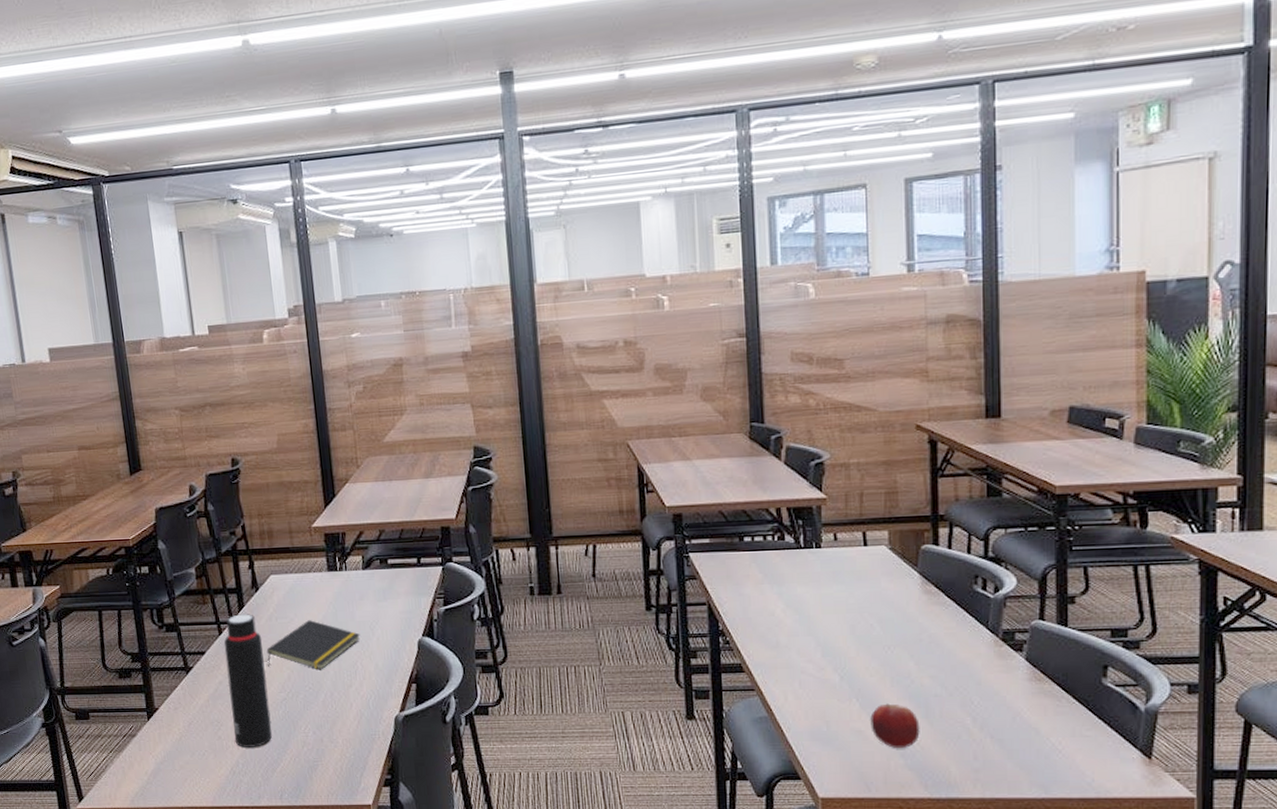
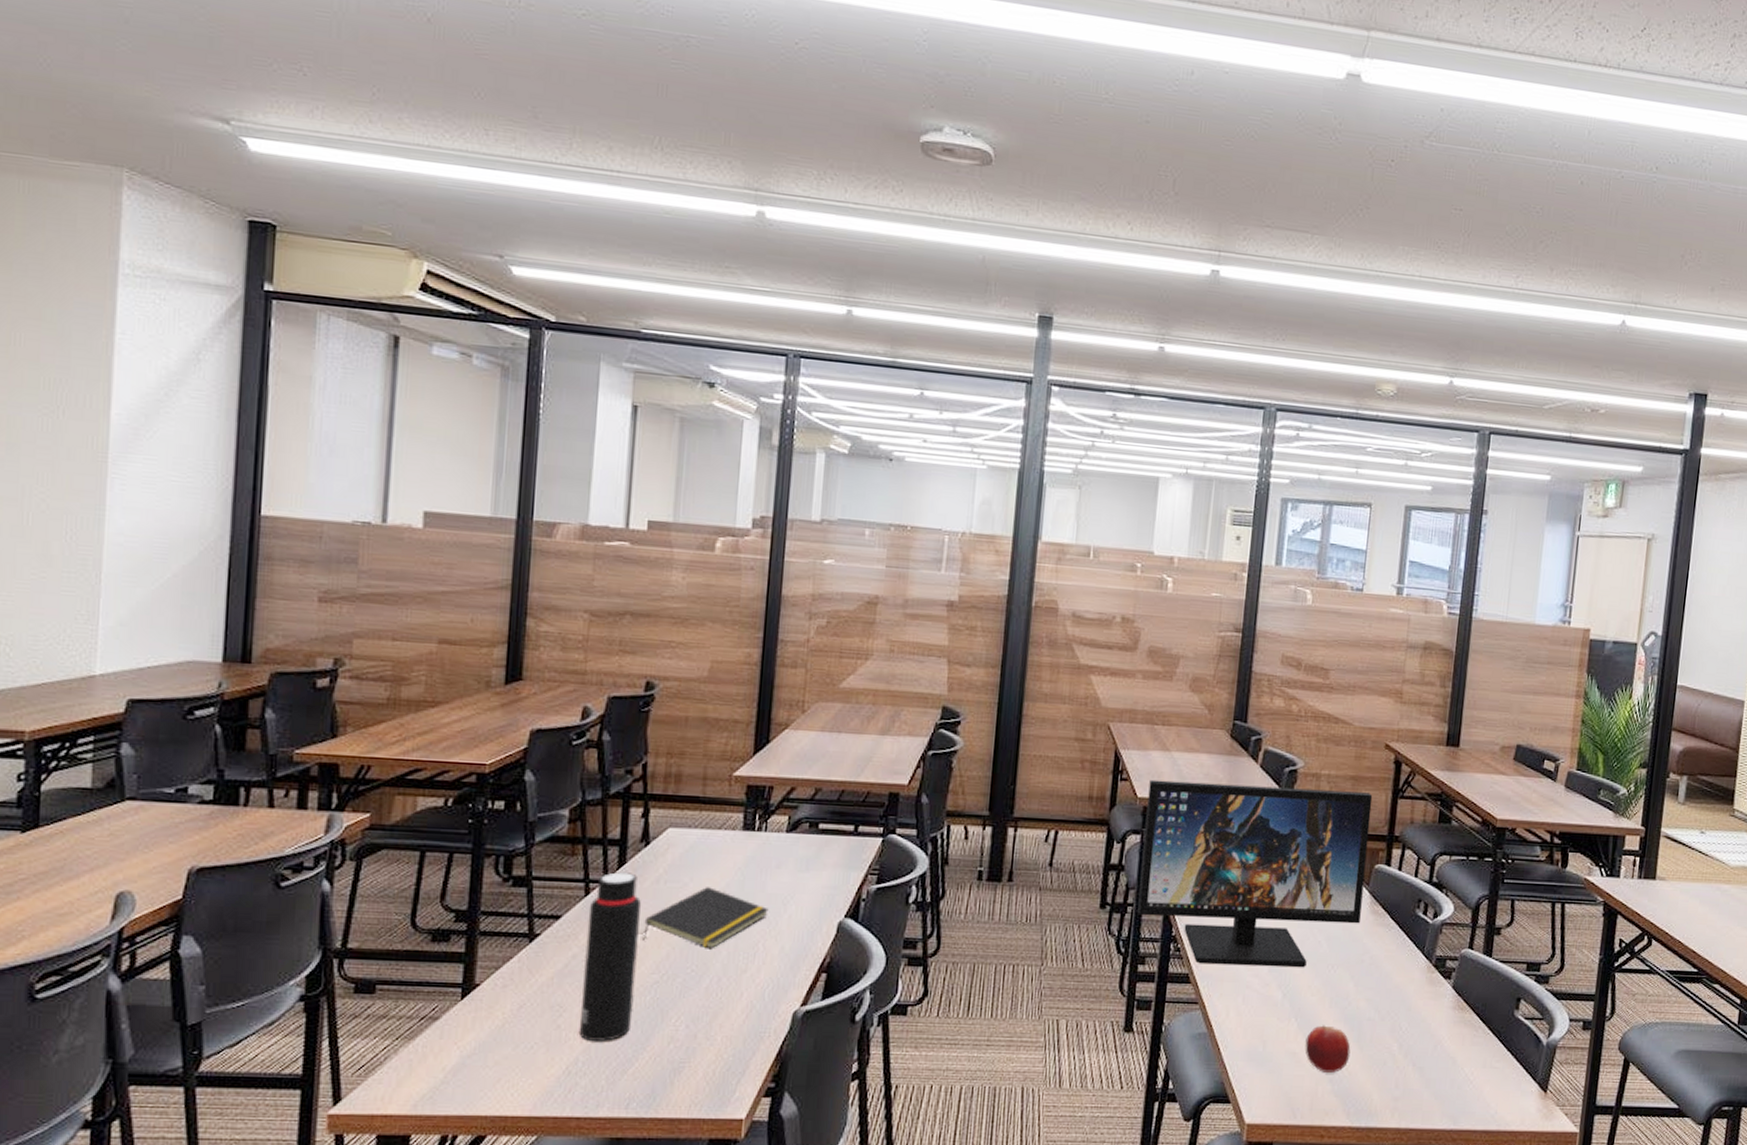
computer monitor: none [675,476,912,654] -> present [1137,779,1373,968]

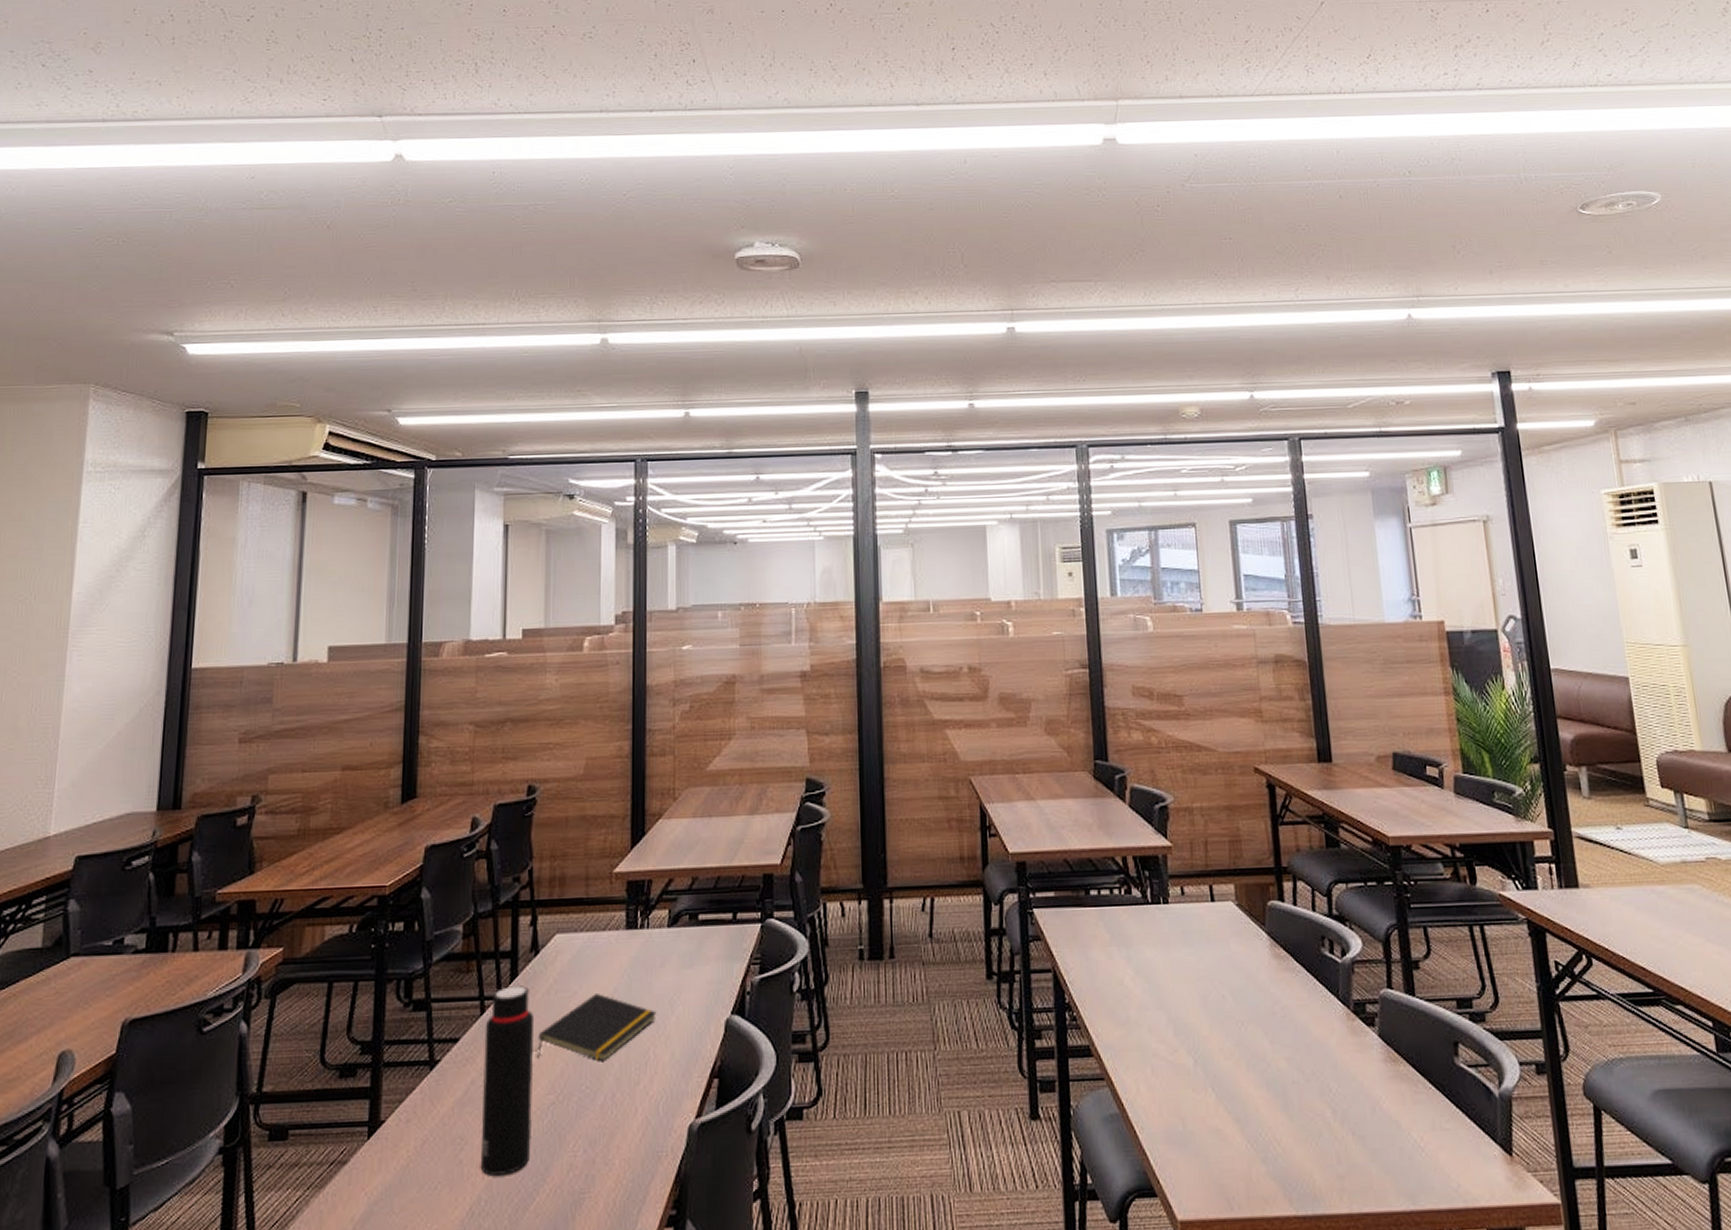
computer monitor: present [1137,779,1373,968] -> none [1019,822,1263,1033]
fruit: present [1305,1025,1351,1073] -> none [1227,1093,1280,1151]

